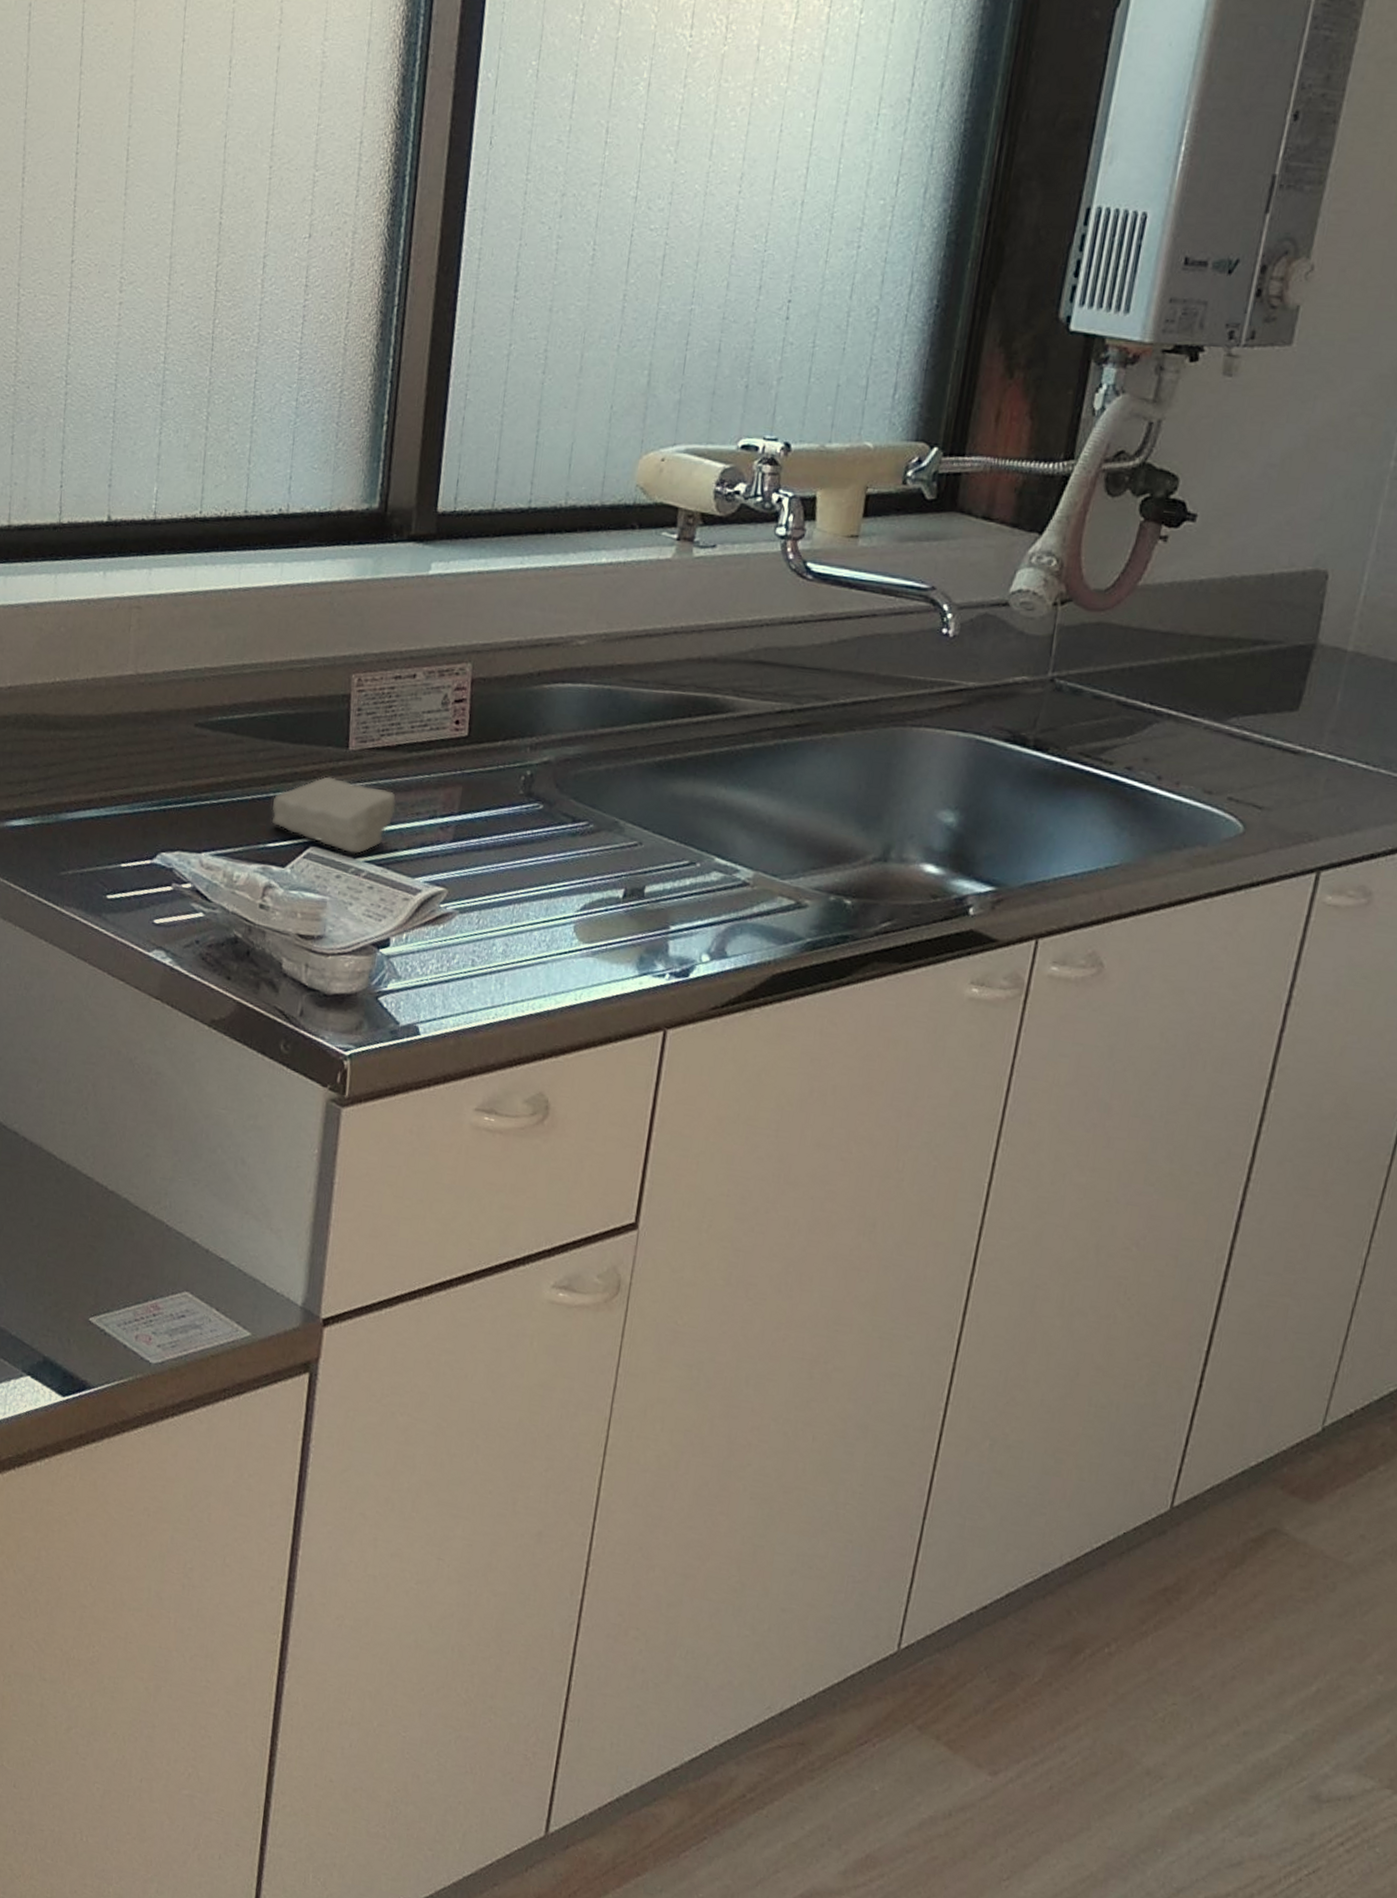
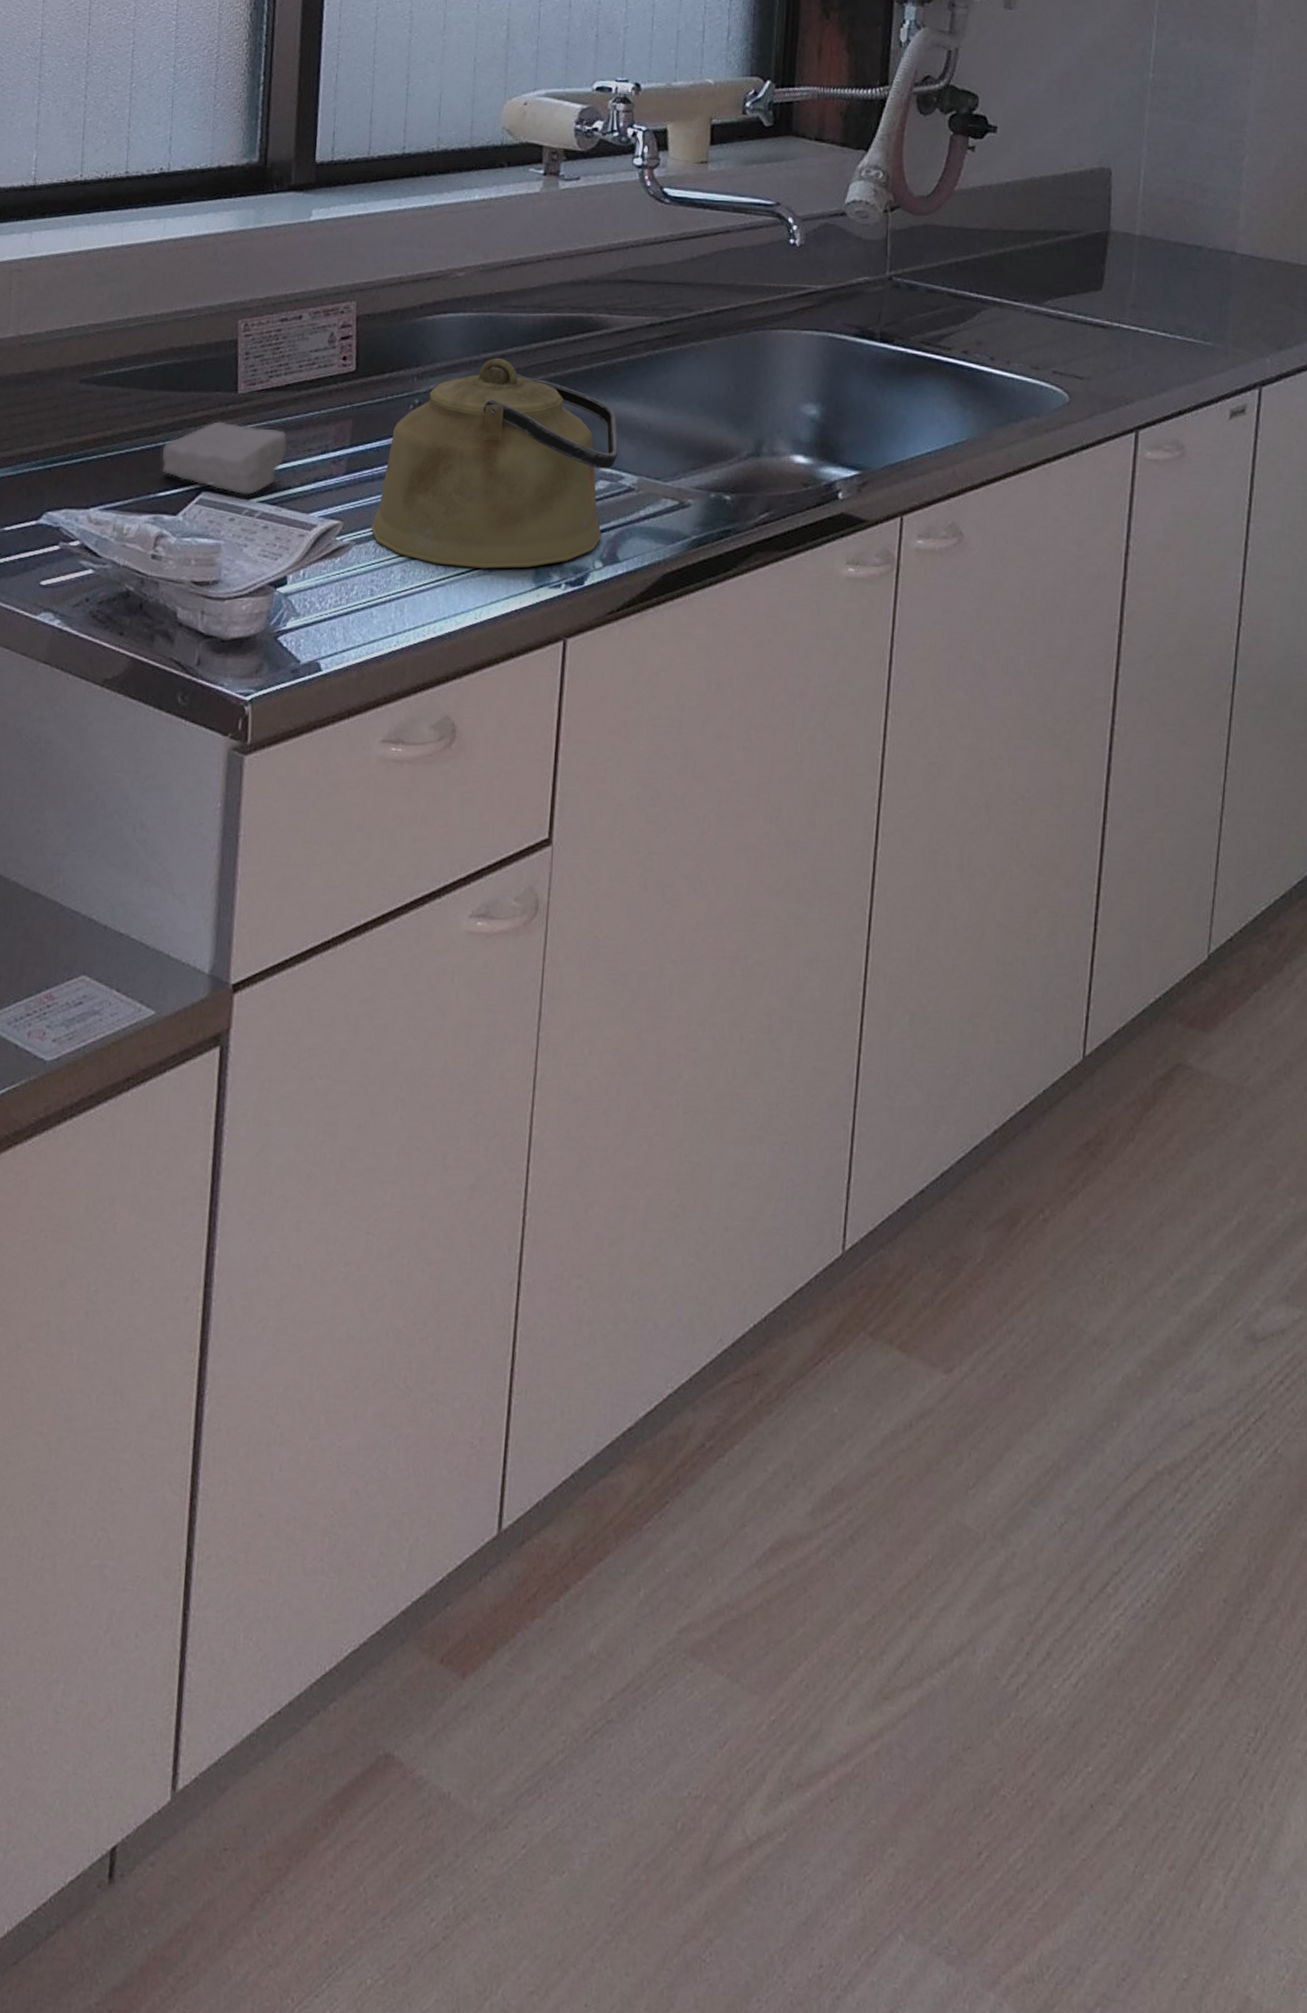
kettle: none [475,734,737,954] -> present [370,358,619,569]

